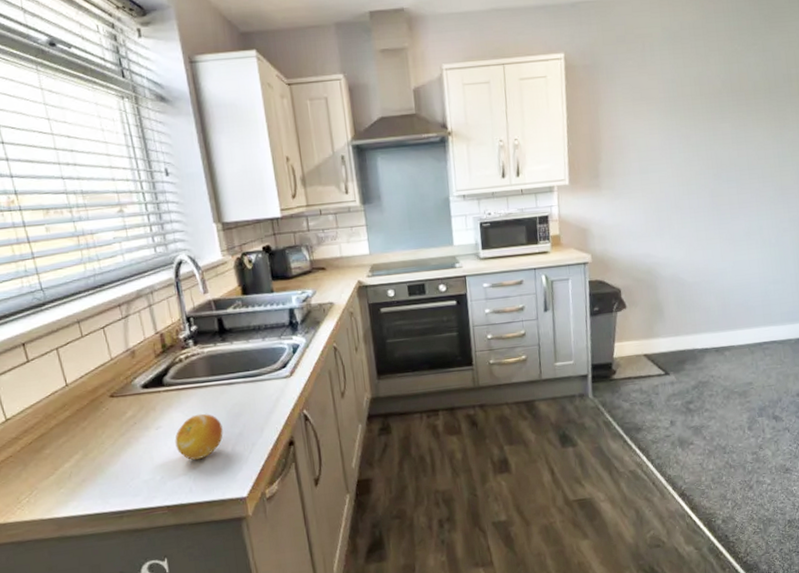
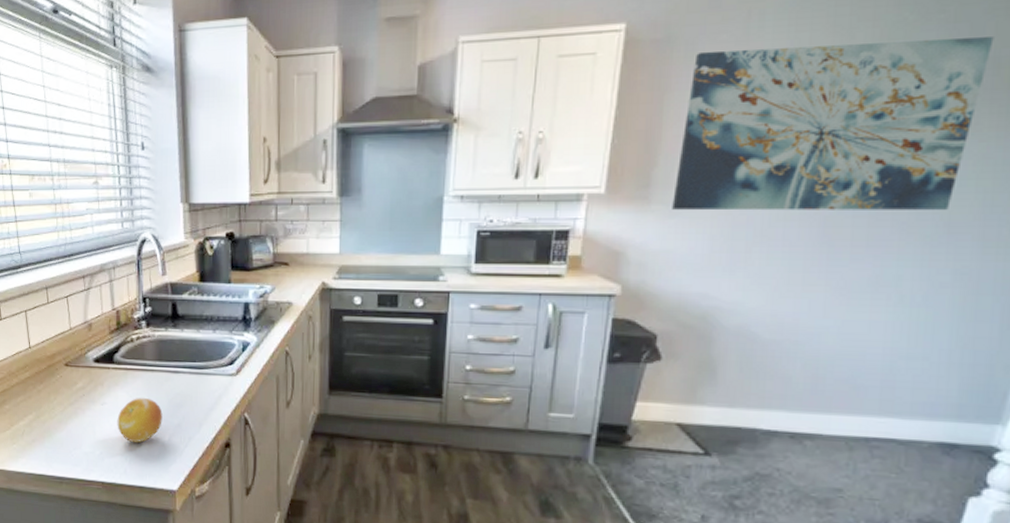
wall art: none [614,61,786,193] -> present [672,37,994,211]

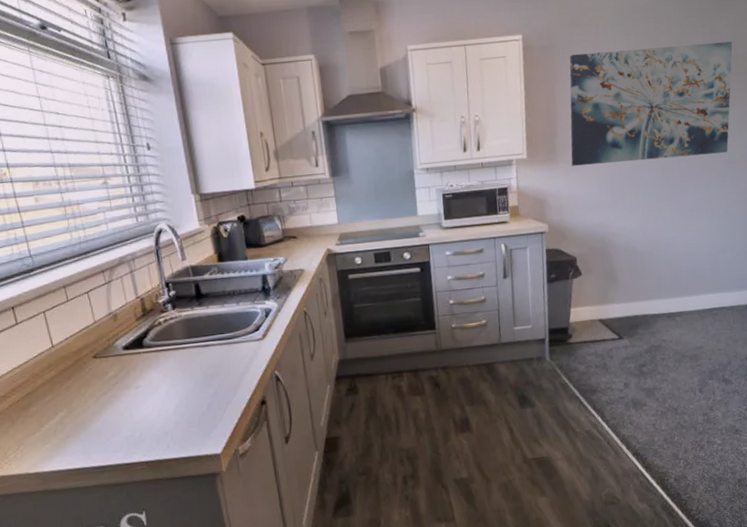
fruit: present [117,397,163,442] -> none [153,374,199,418]

